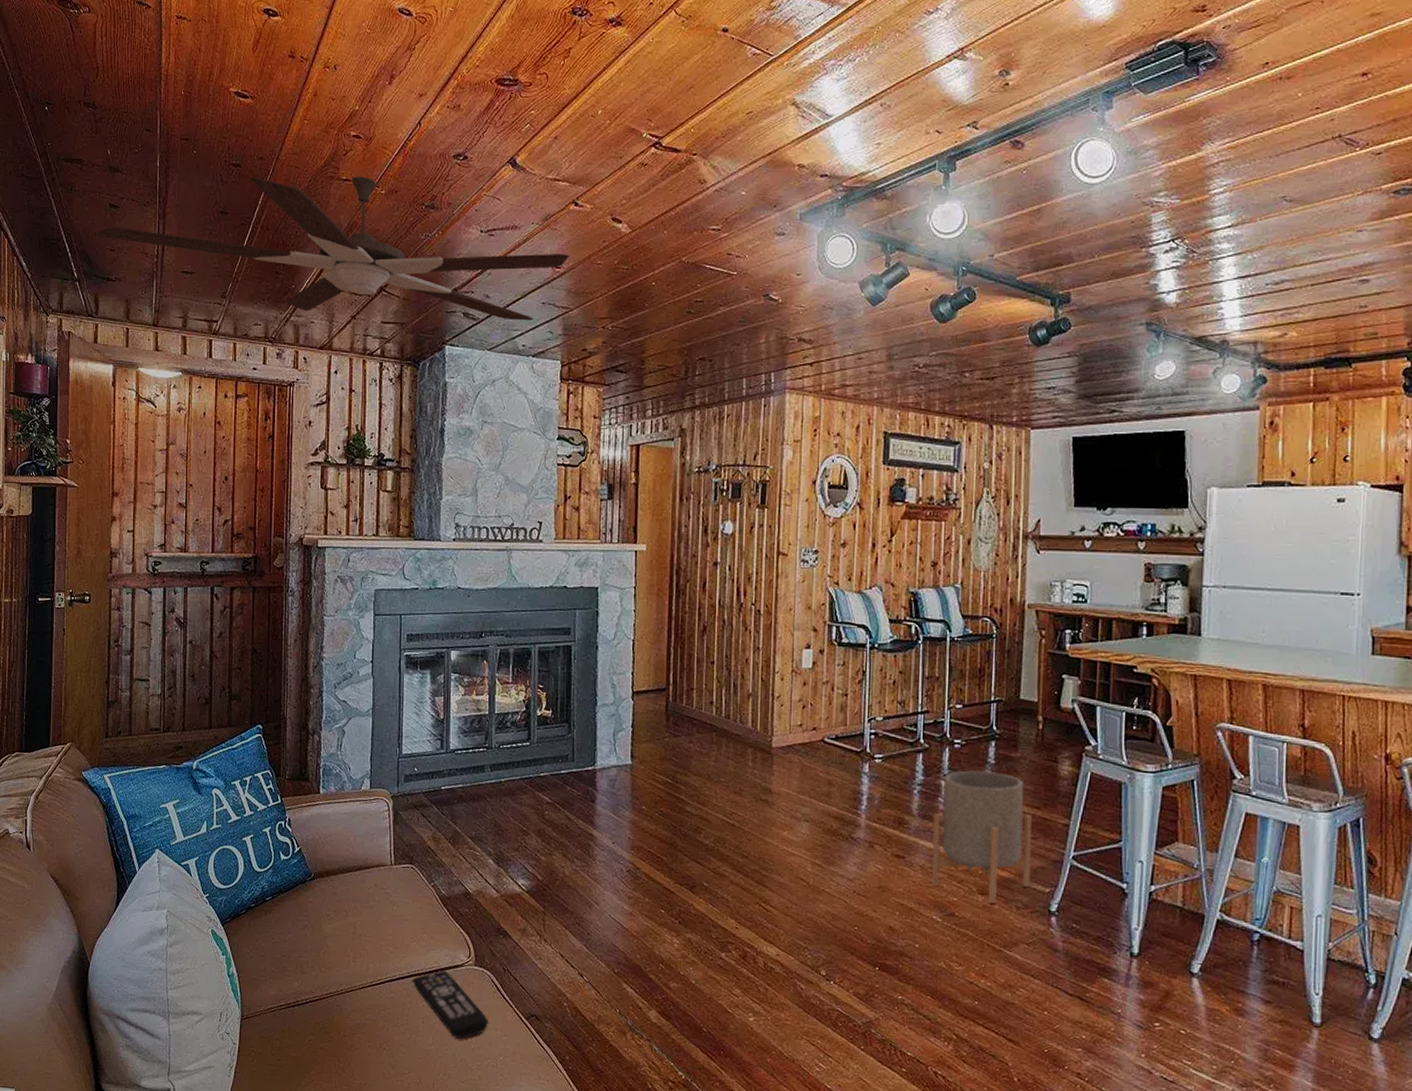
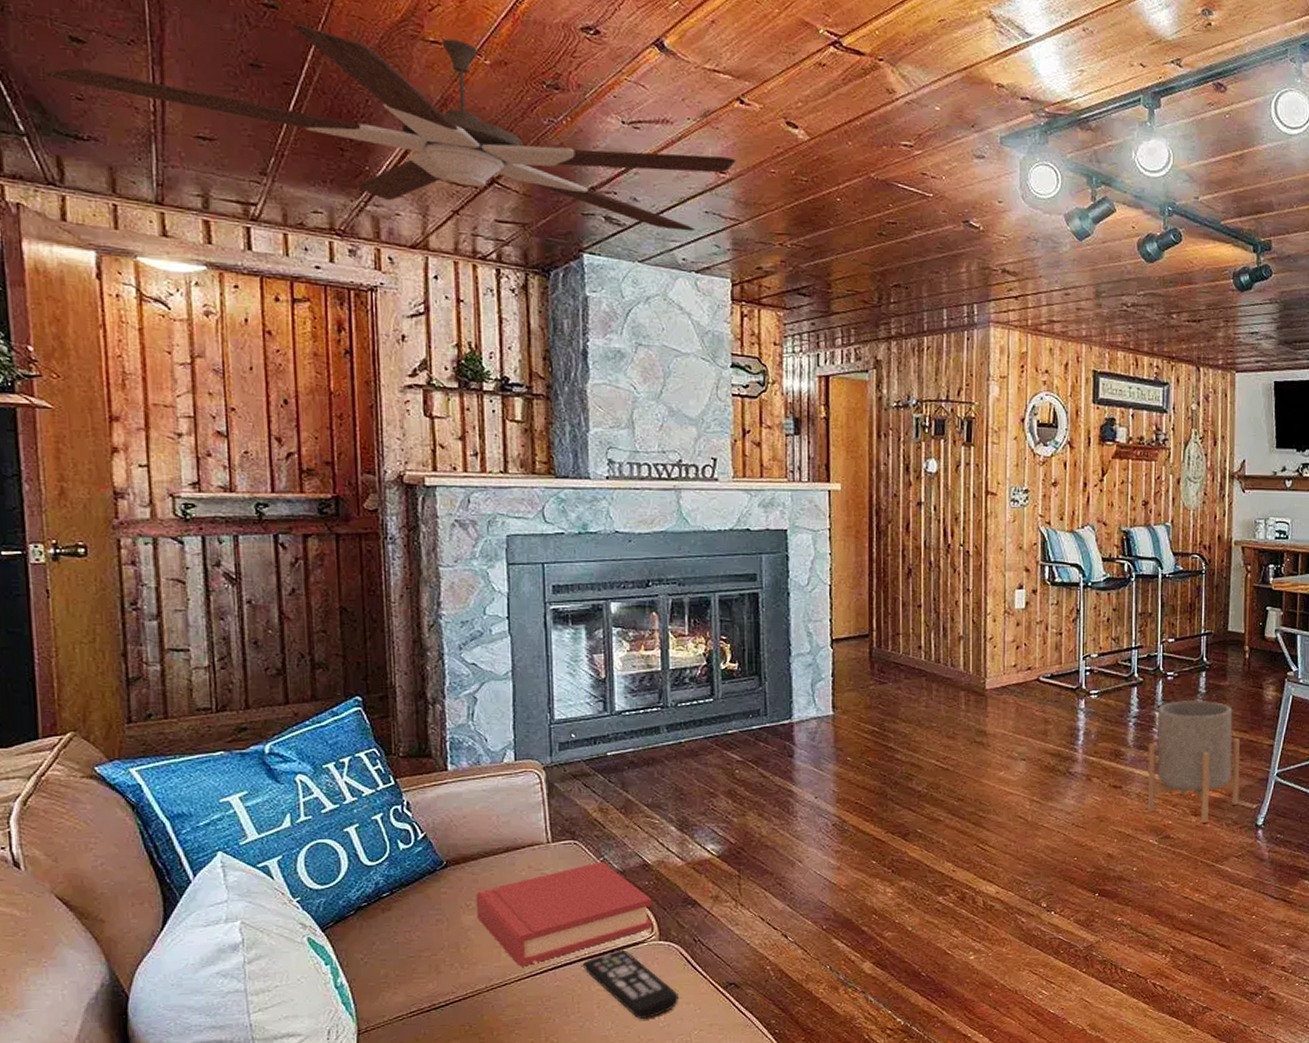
hardback book: none [334,886,471,976] -> present [476,861,653,967]

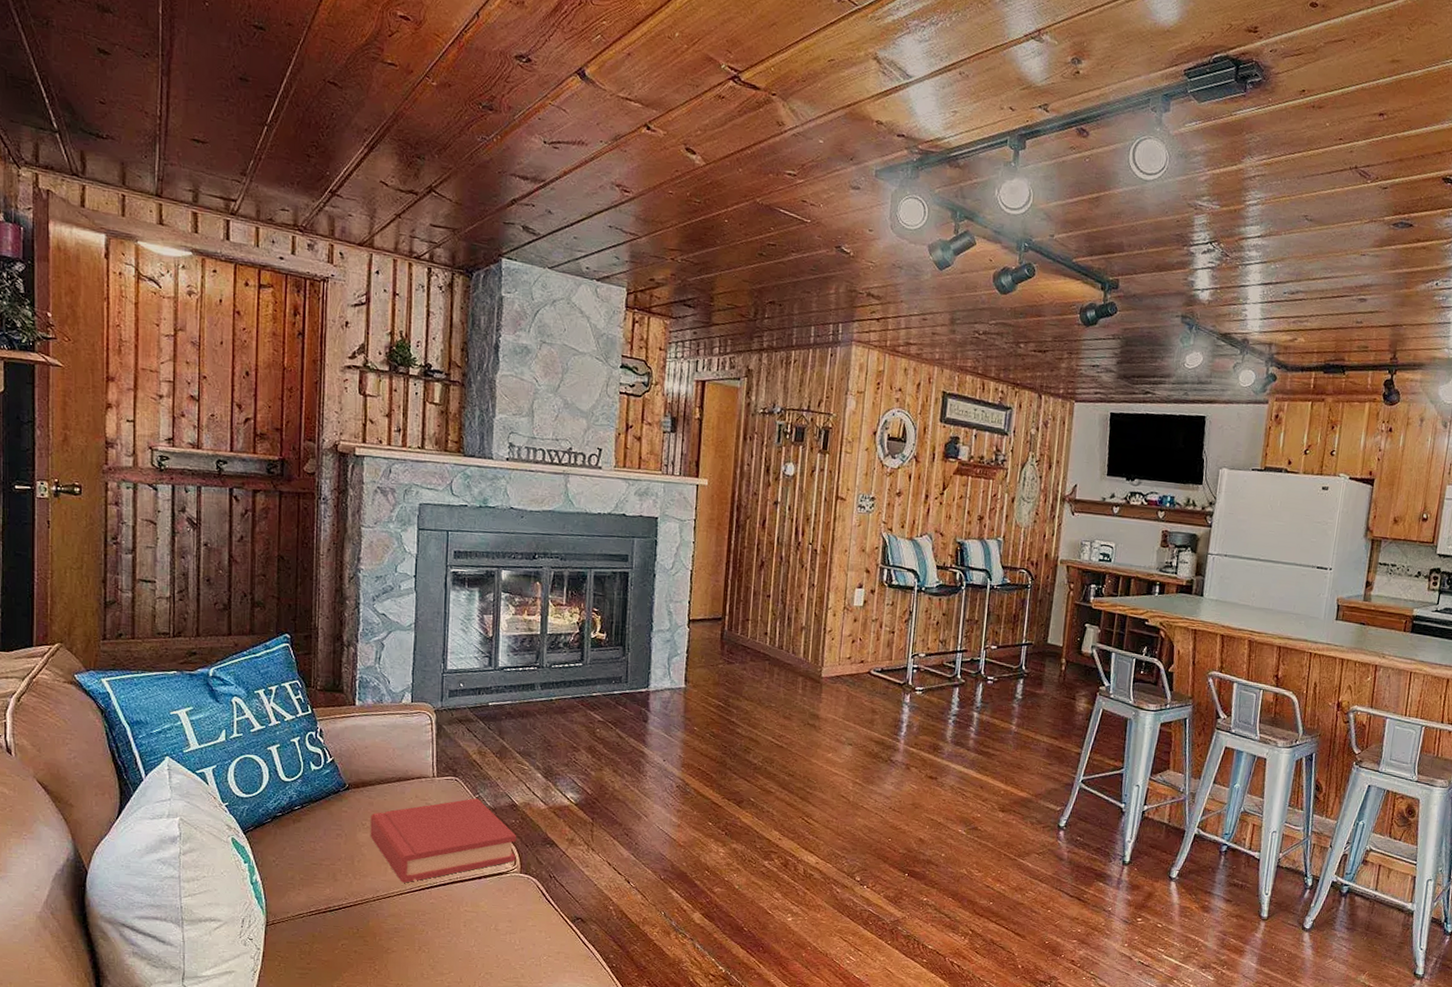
ceiling fan: present [42,23,736,231] -> none [75,43,639,243]
remote control: present [583,949,678,1019] -> none [455,877,533,941]
planter: present [1147,699,1240,823] -> none [959,703,1050,819]

